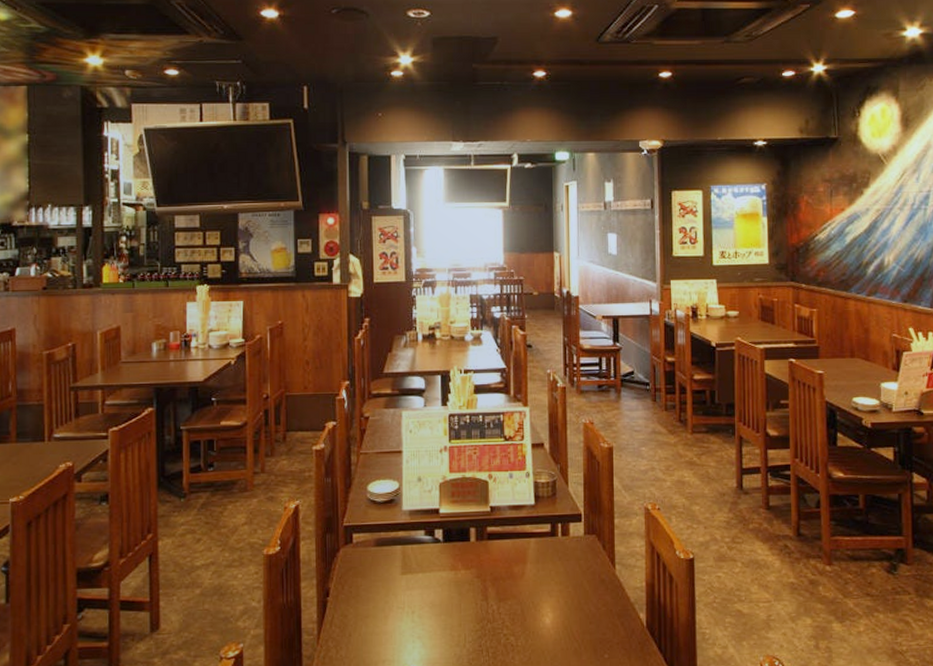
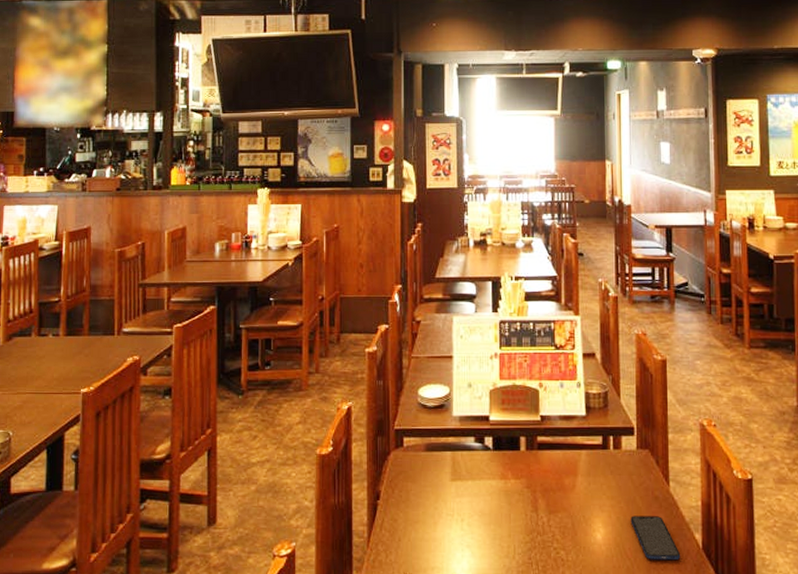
smartphone: none [578,598,626,641] -> present [630,516,681,561]

